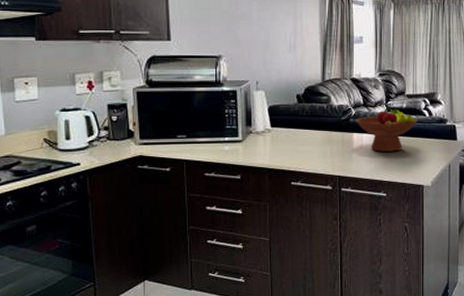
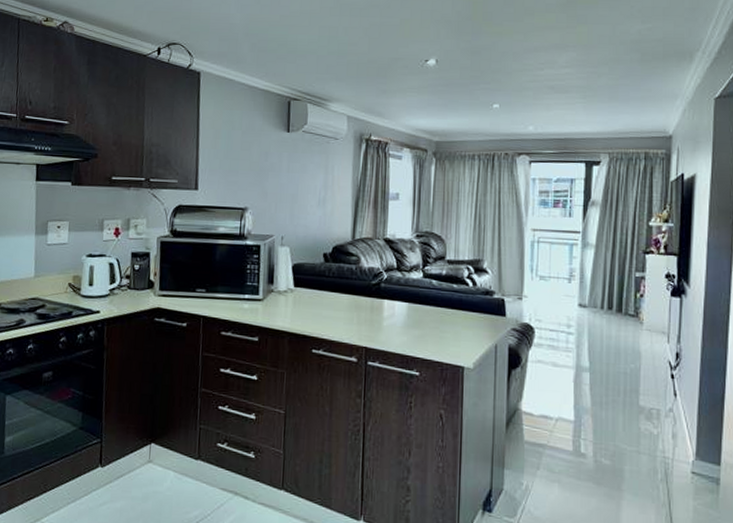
fruit bowl: present [356,106,418,152] -> none [388,272,460,325]

